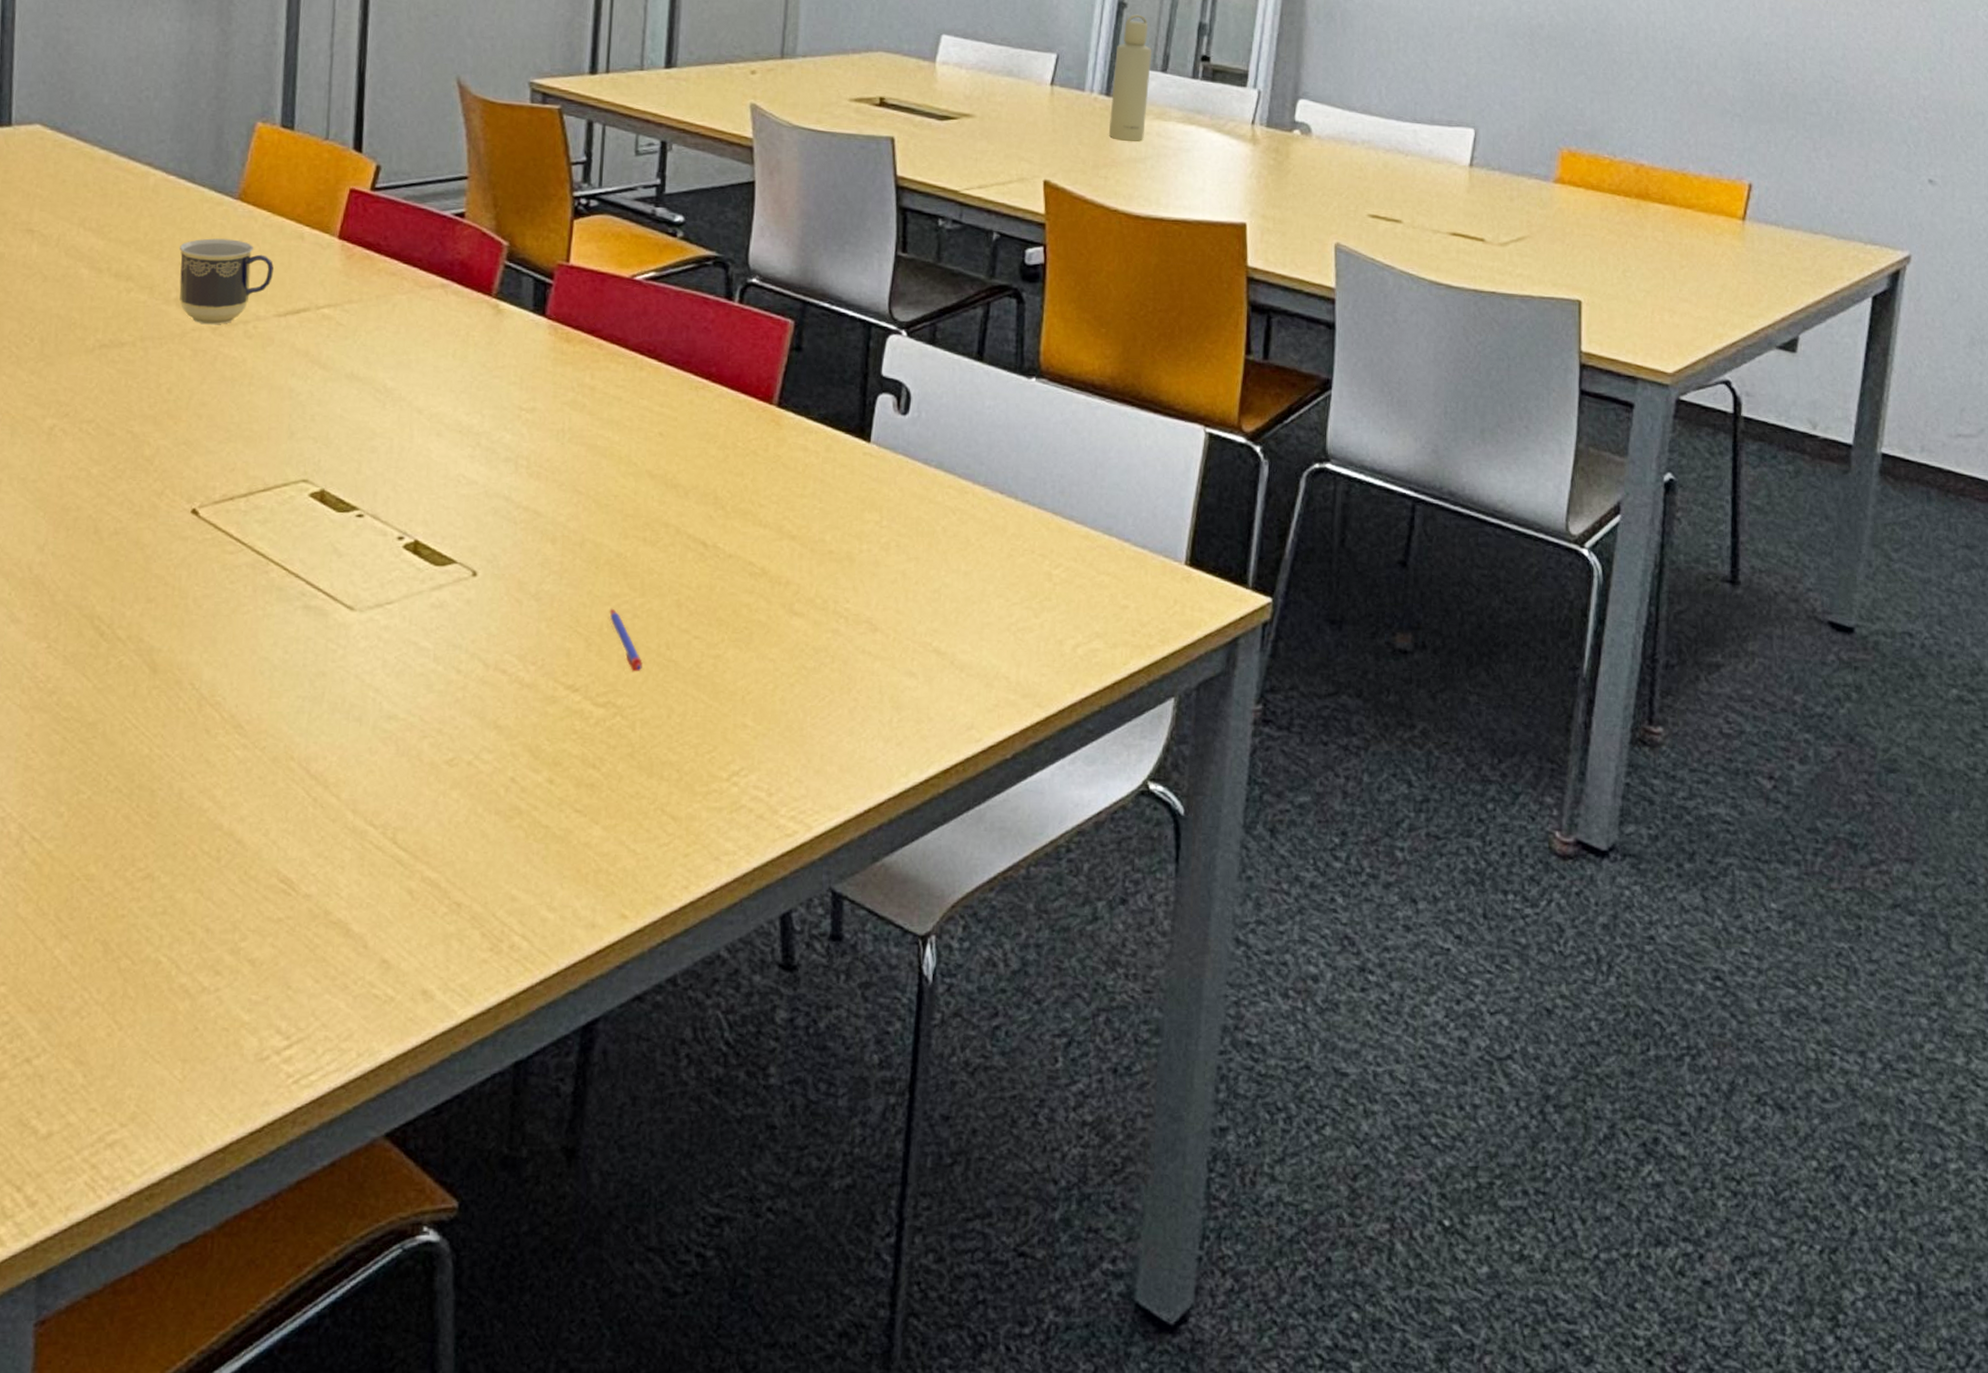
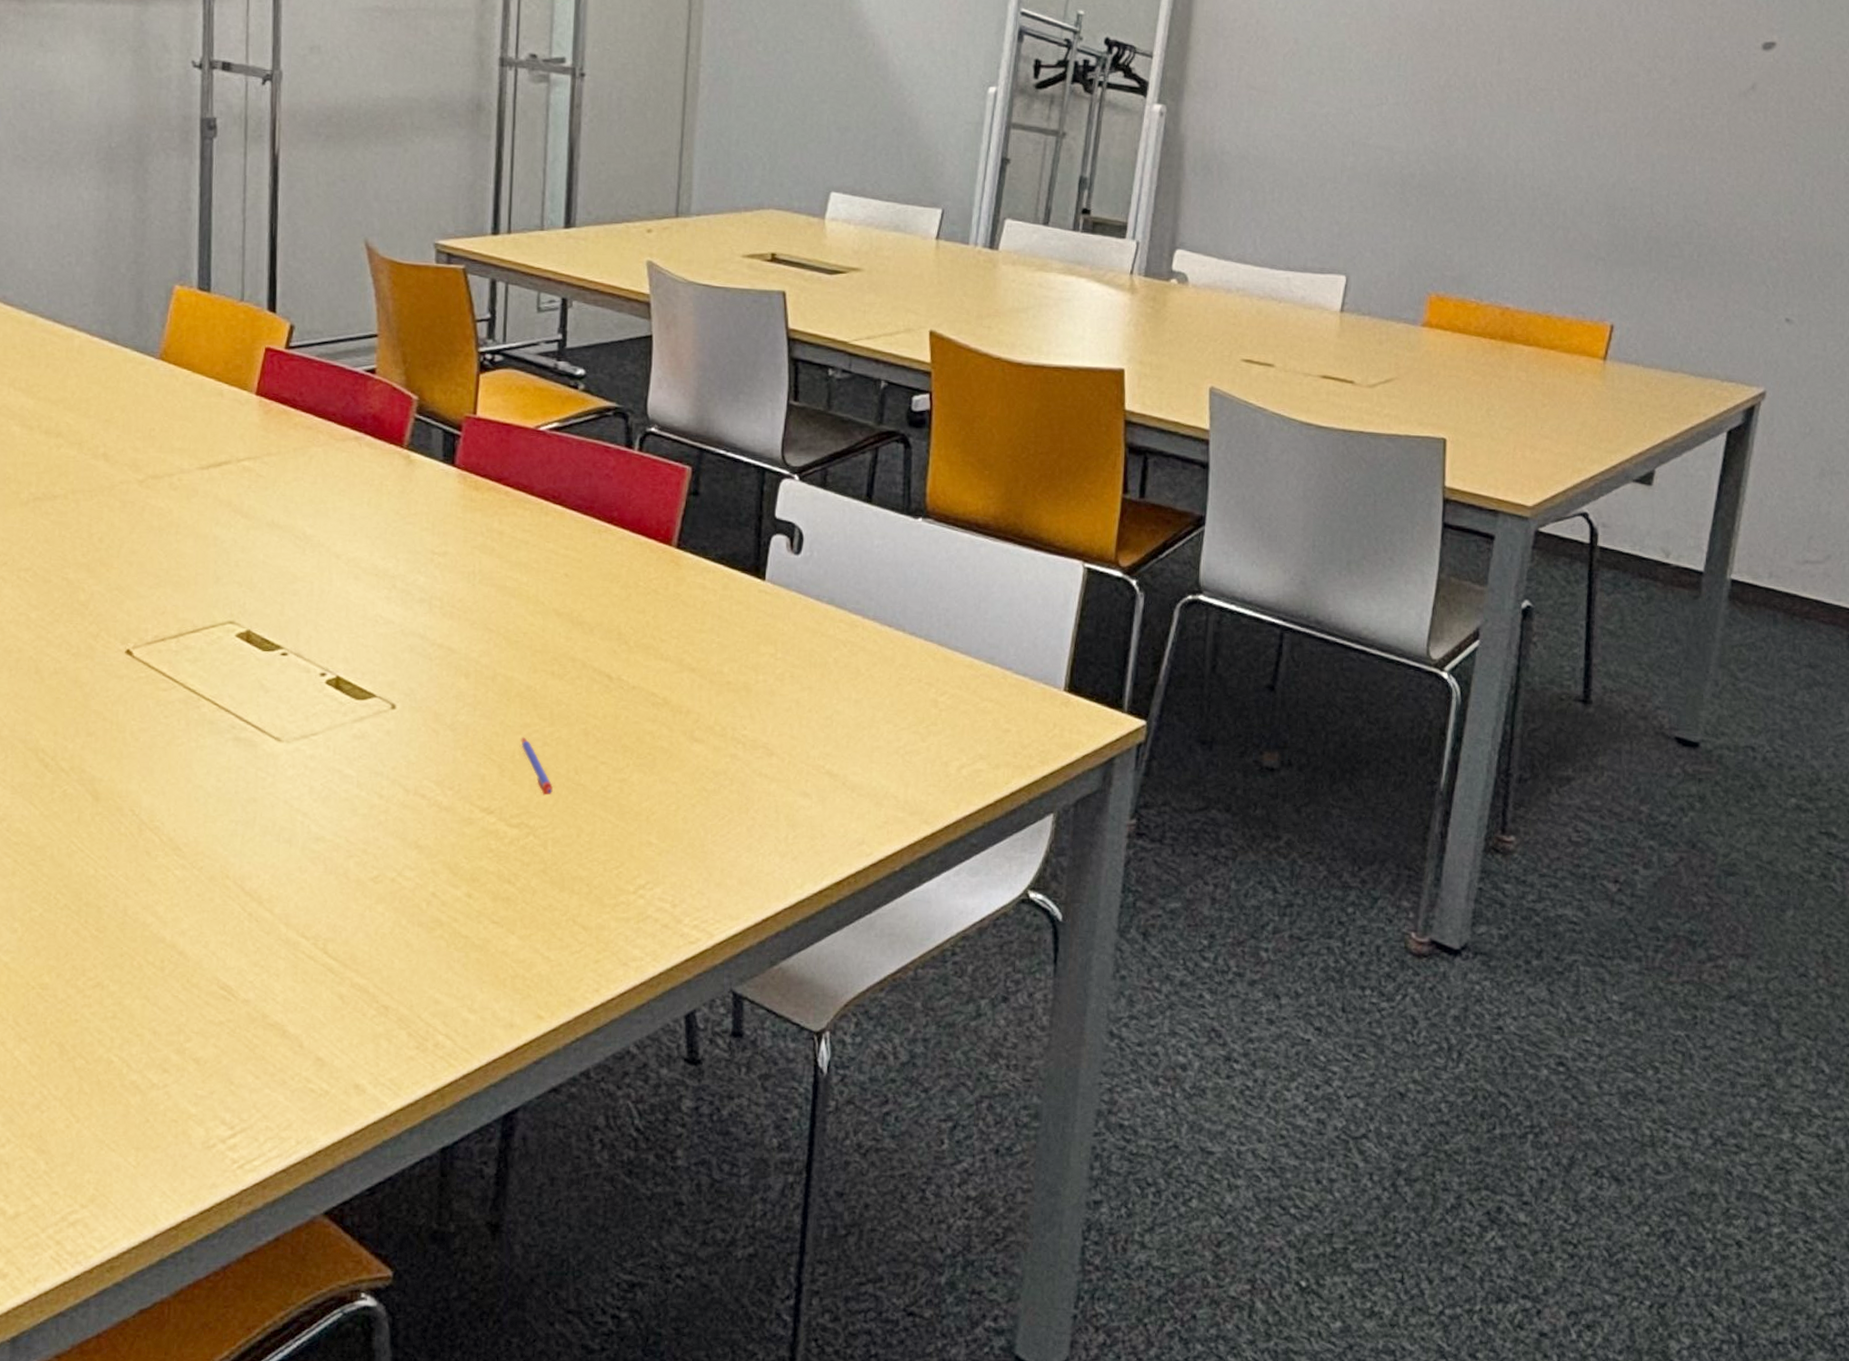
cup: present [179,238,274,325] -> none [106,396,195,478]
bottle: present [1108,14,1152,142] -> none [992,169,1035,292]

